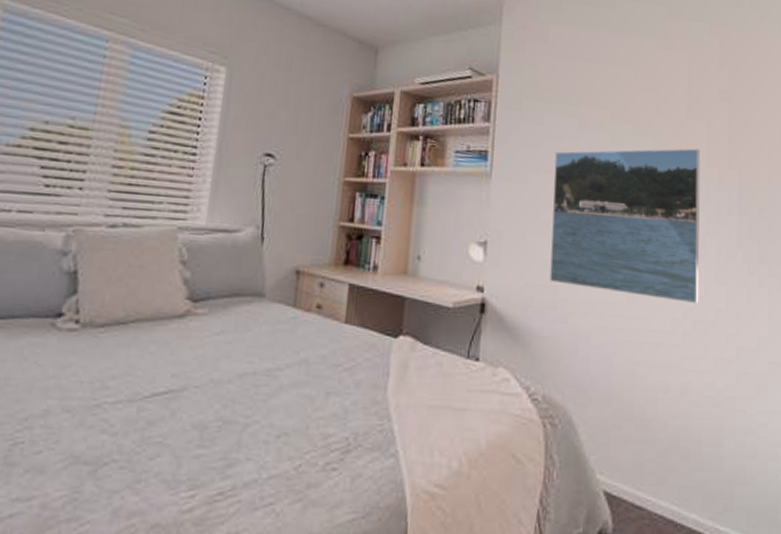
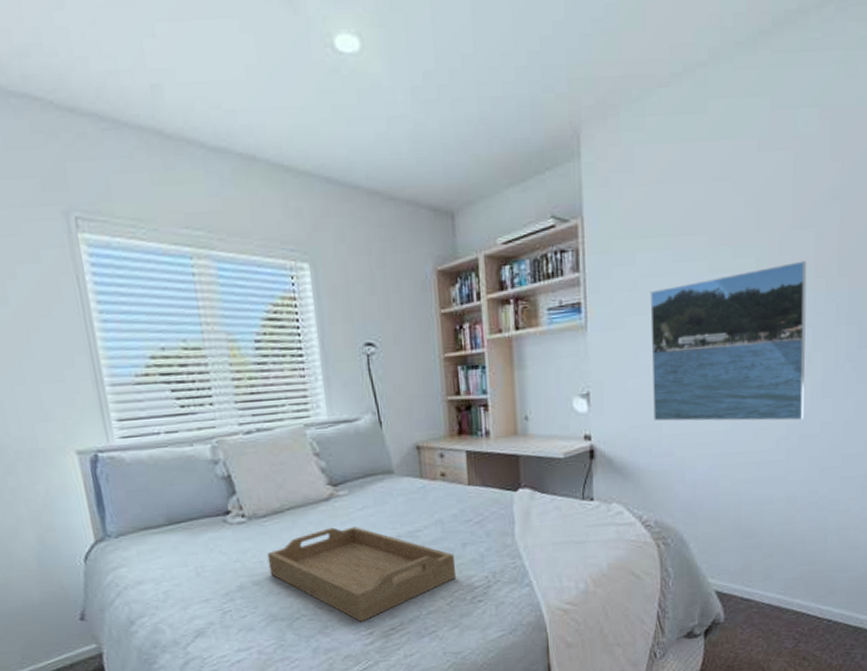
serving tray: none [88,351,314,479] -> present [267,527,457,622]

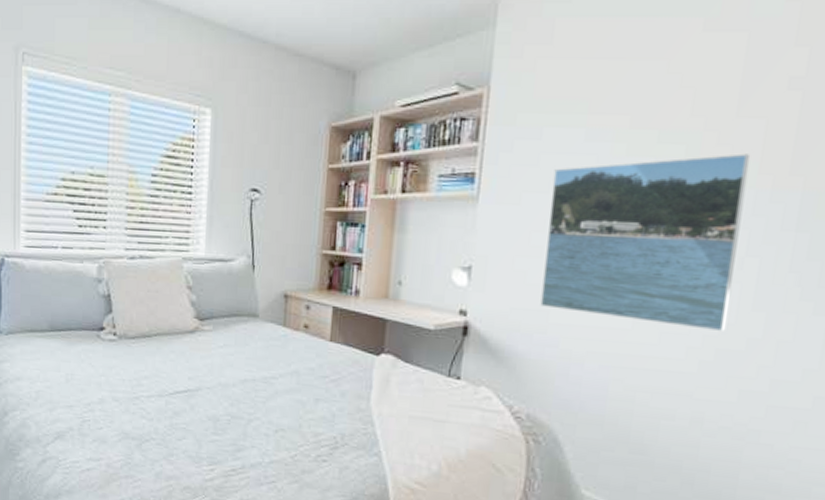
serving tray: present [267,527,457,622] -> none [129,359,306,457]

